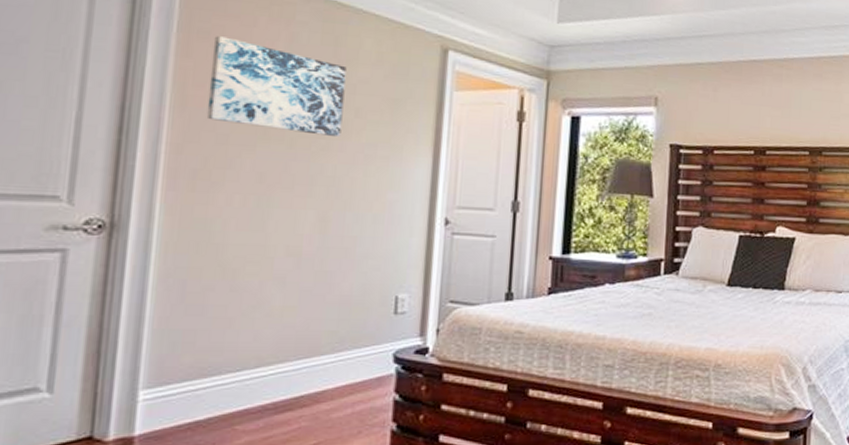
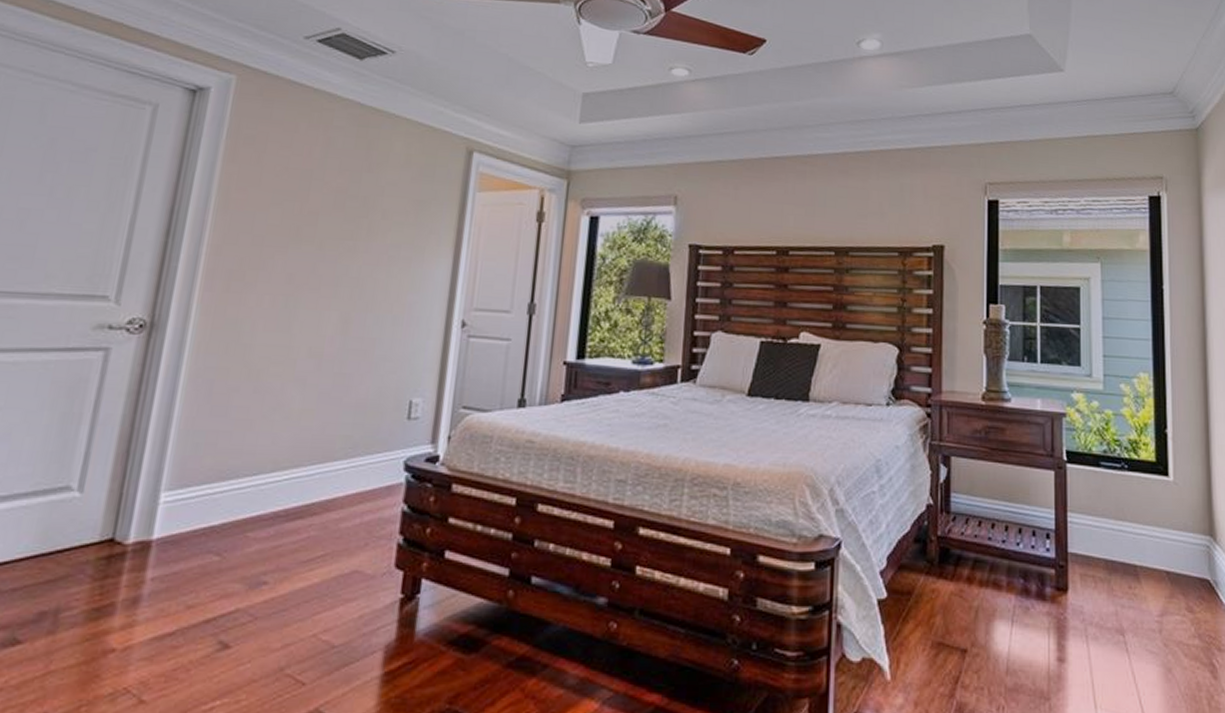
wall art: present [206,36,347,138] -> none [245,142,377,239]

